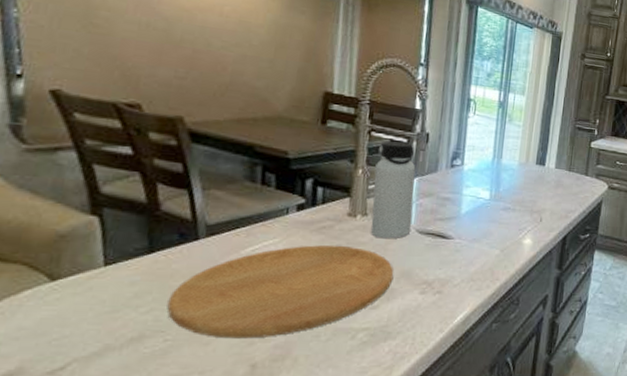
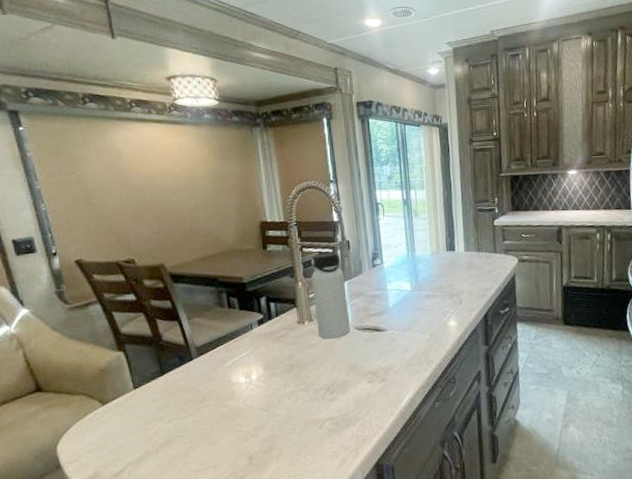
cutting board: present [167,245,394,339] -> none [181,349,344,437]

